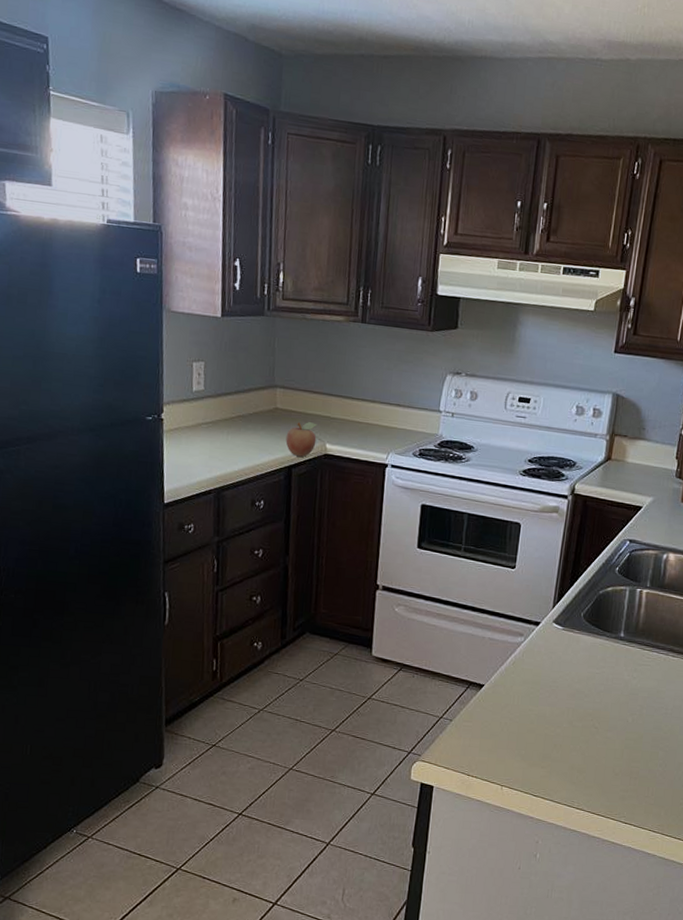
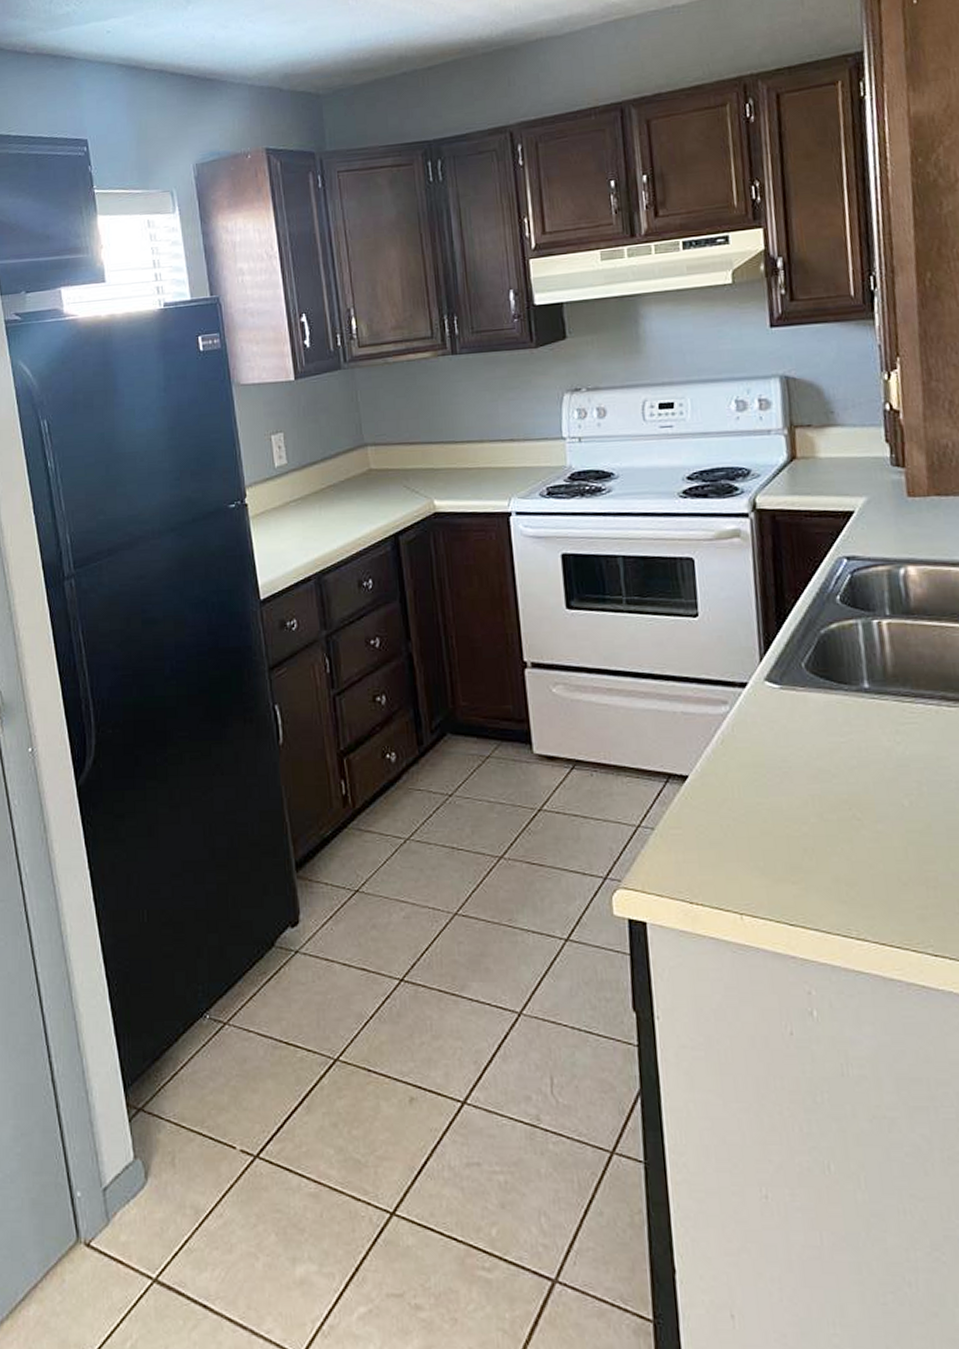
fruit: present [285,422,318,457] -> none [386,478,422,521]

